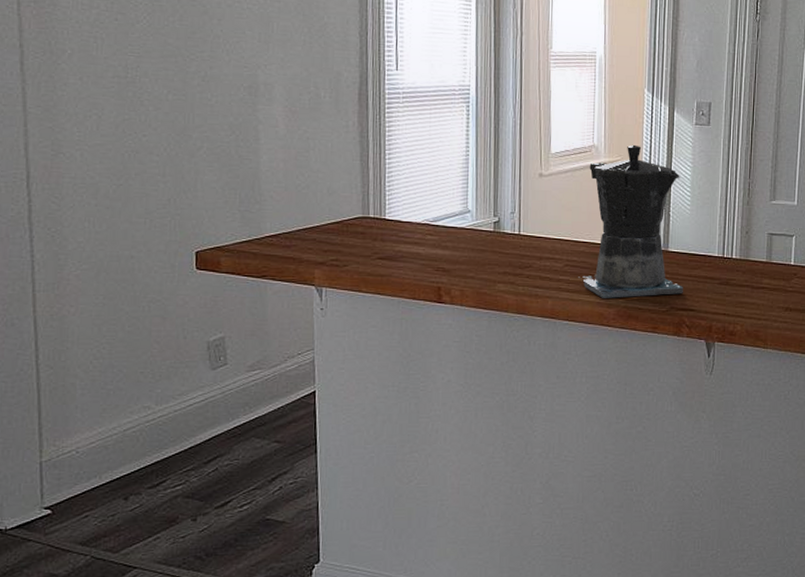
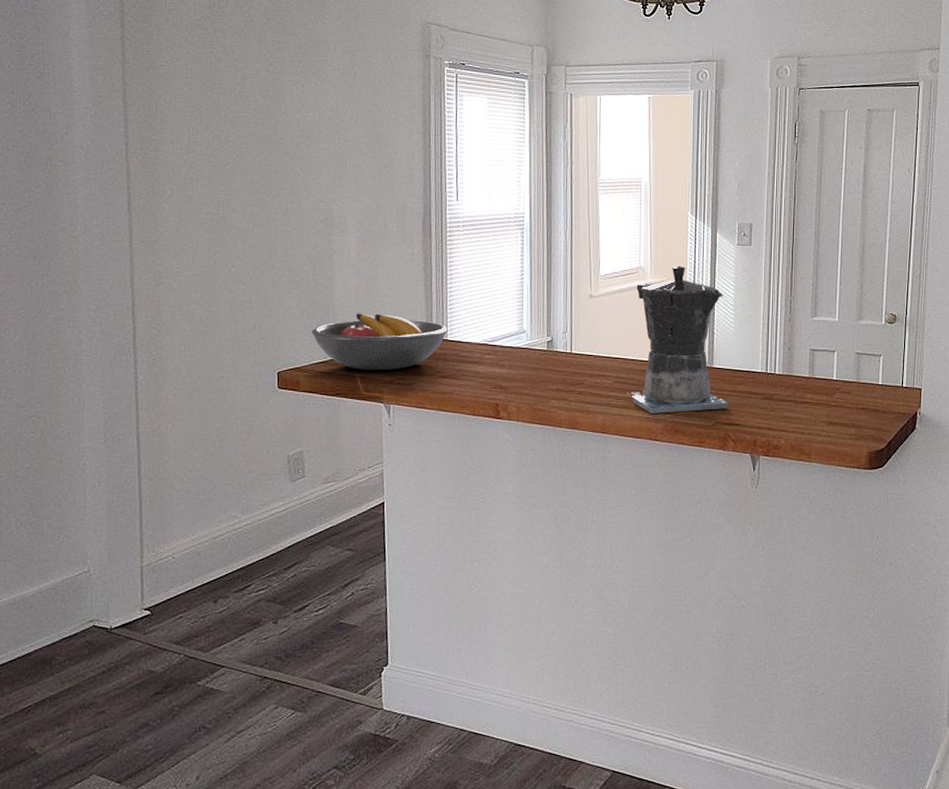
fruit bowl: none [234,189,386,252] -> present [311,313,448,371]

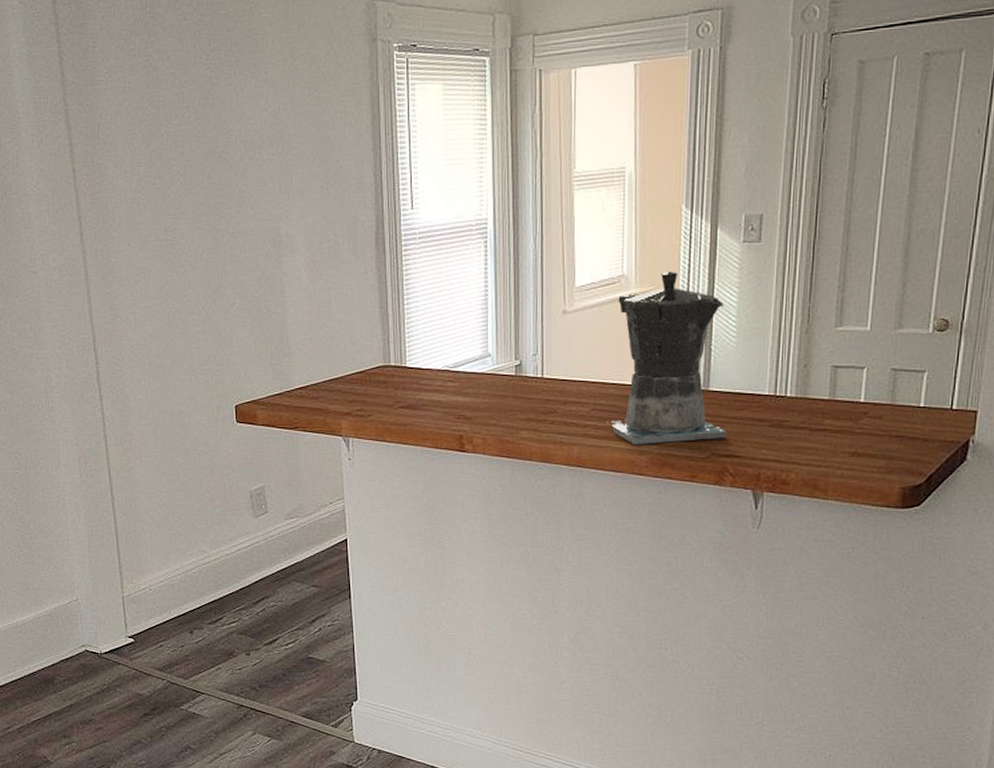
fruit bowl: present [311,313,448,371] -> none [266,340,406,402]

